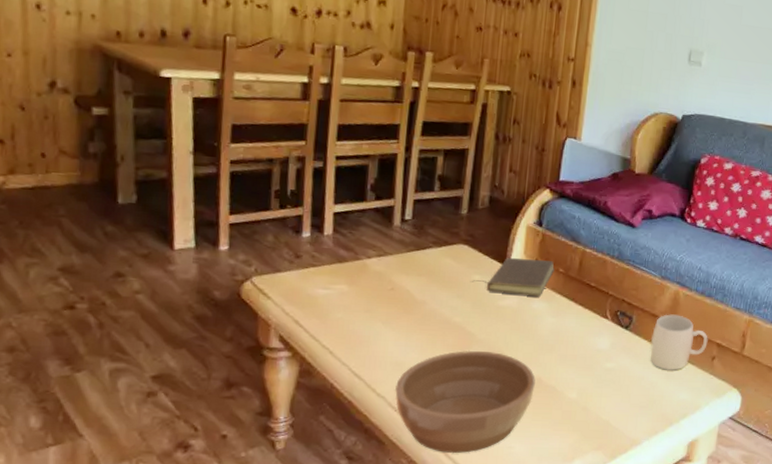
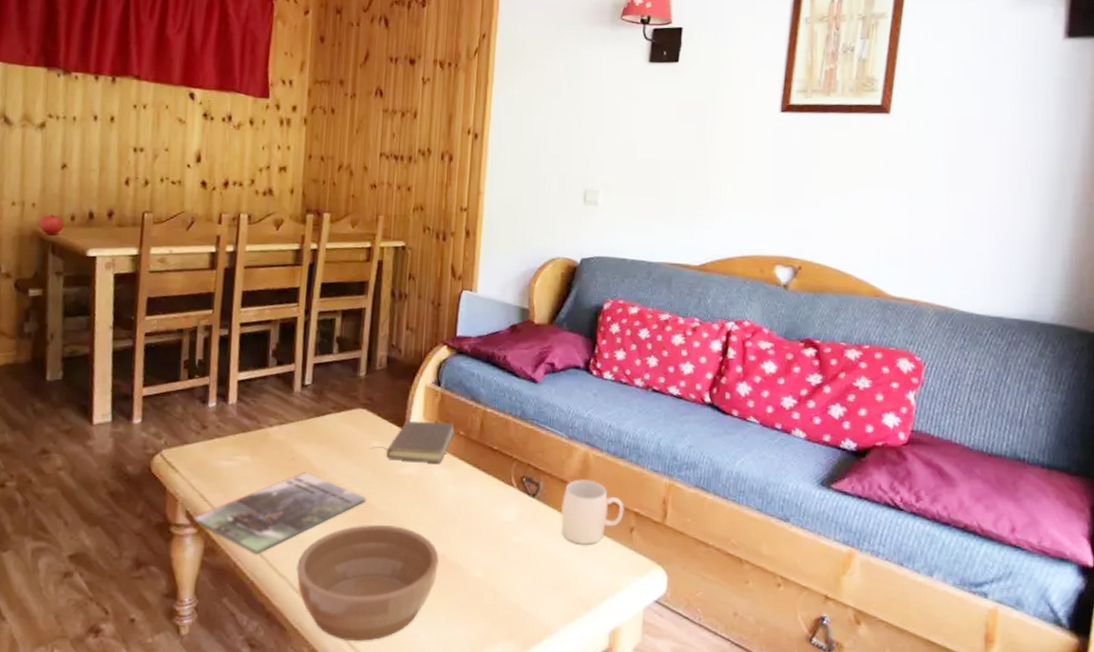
fruit: none [102,27,132,52] -> present [40,213,65,236]
magazine: none [287,301,466,377] -> present [193,472,366,555]

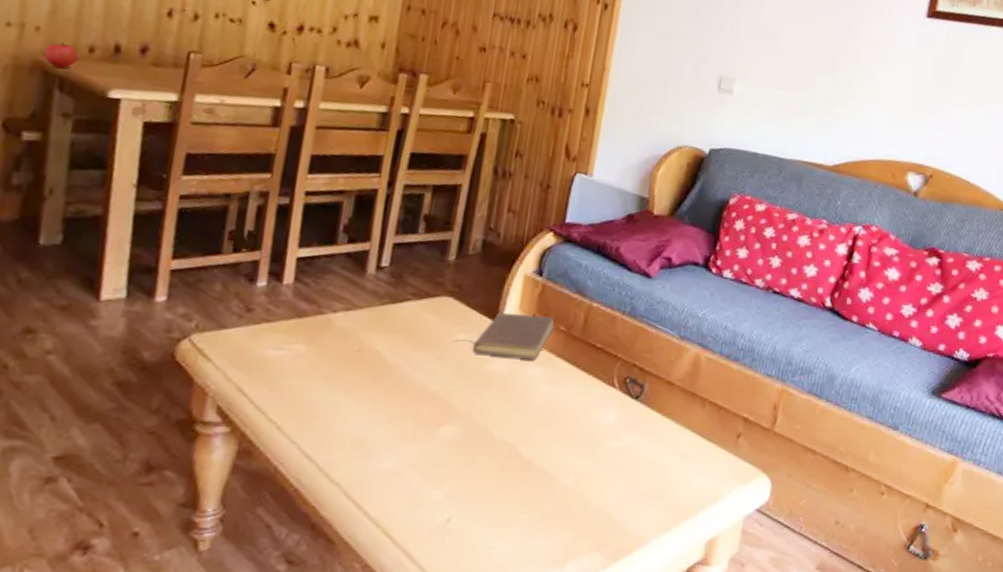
magazine: present [193,472,366,555] -> none [225,365,444,458]
bowl: present [296,524,439,642] -> none [352,425,525,556]
mug: present [561,479,624,546] -> none [664,381,733,452]

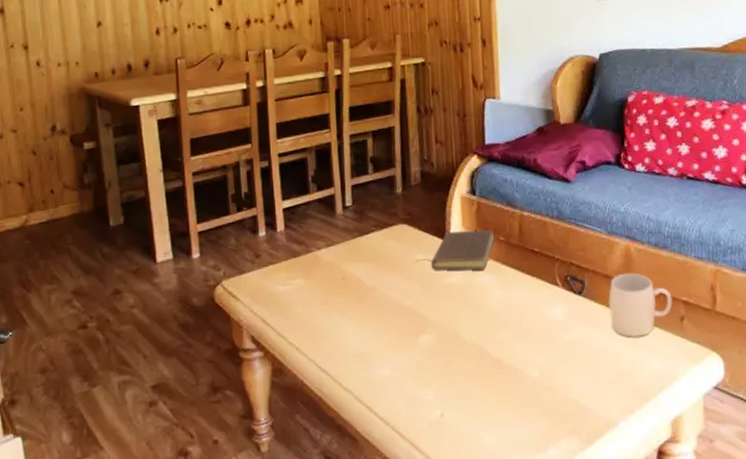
fruit: present [44,41,80,69] -> none [85,69,107,91]
mug: none [664,381,733,452] -> present [608,273,673,339]

